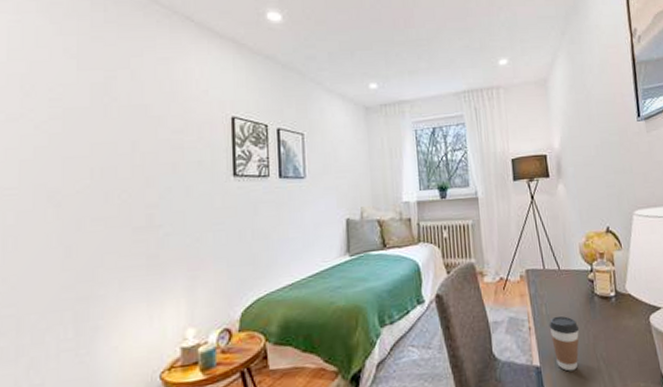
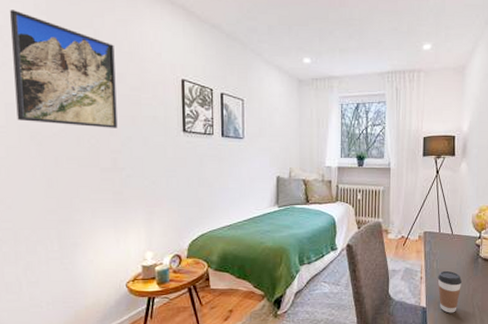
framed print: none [33,56,155,180] -> present [10,10,118,128]

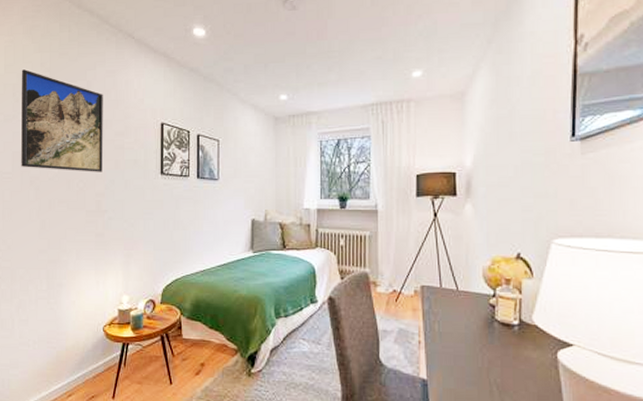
coffee cup: present [437,270,463,313] -> none [440,335,474,390]

